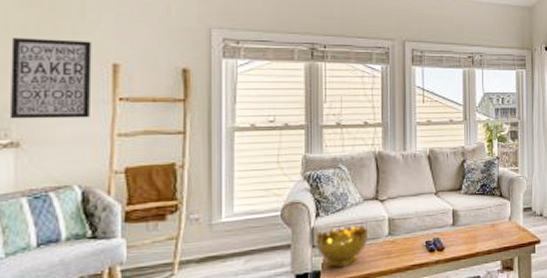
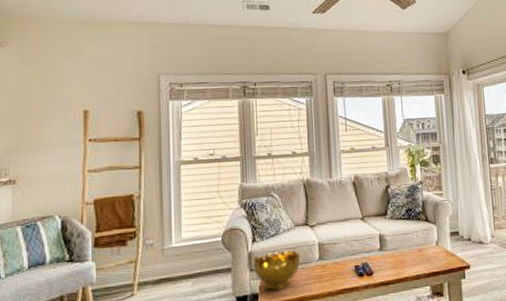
wall art: present [9,38,92,119] -> none [8,92,68,161]

